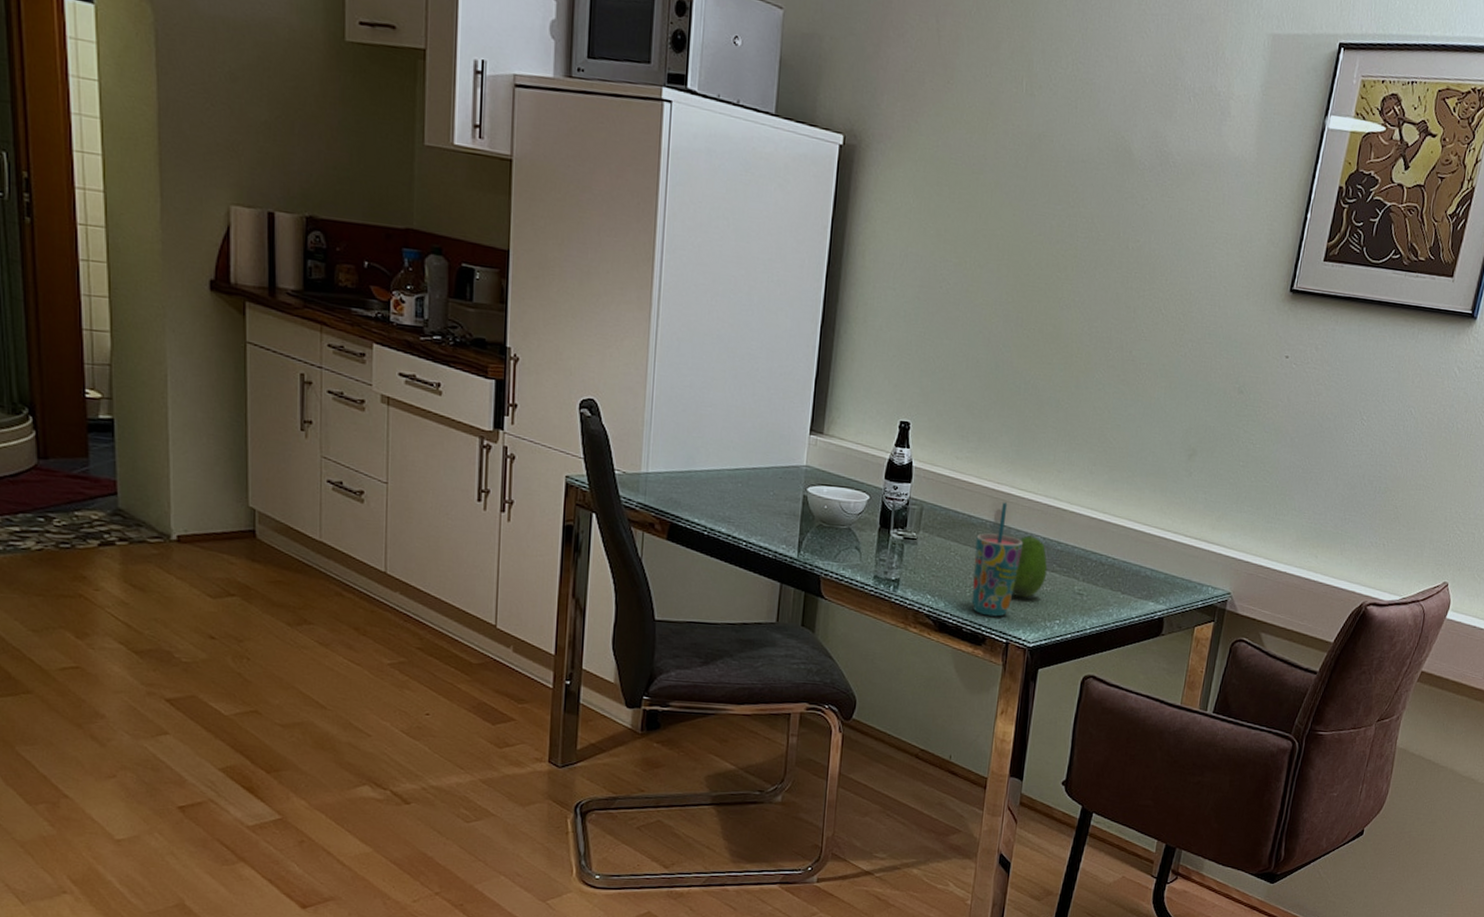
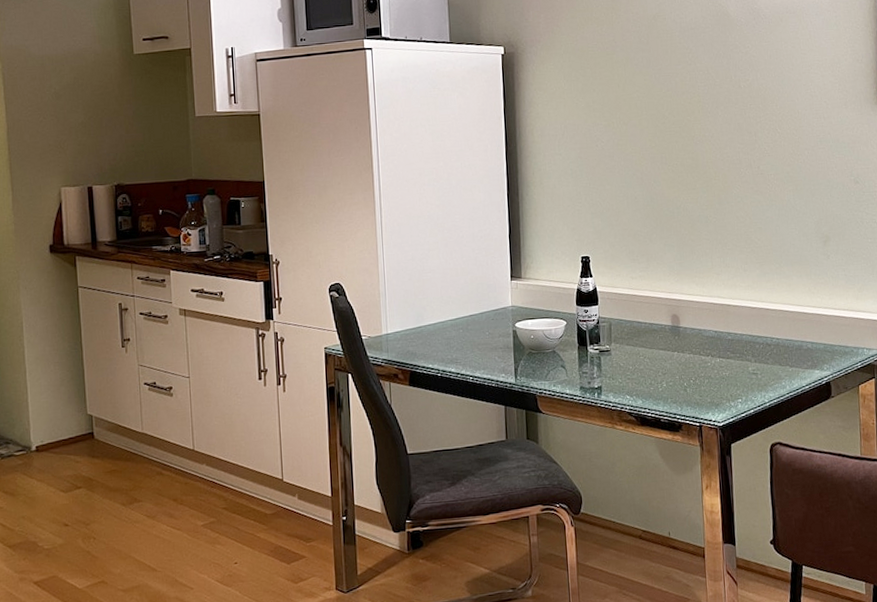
cup: present [971,502,1023,617] -> none [659,307,699,405]
fruit: present [1012,534,1048,598] -> none [696,330,724,385]

